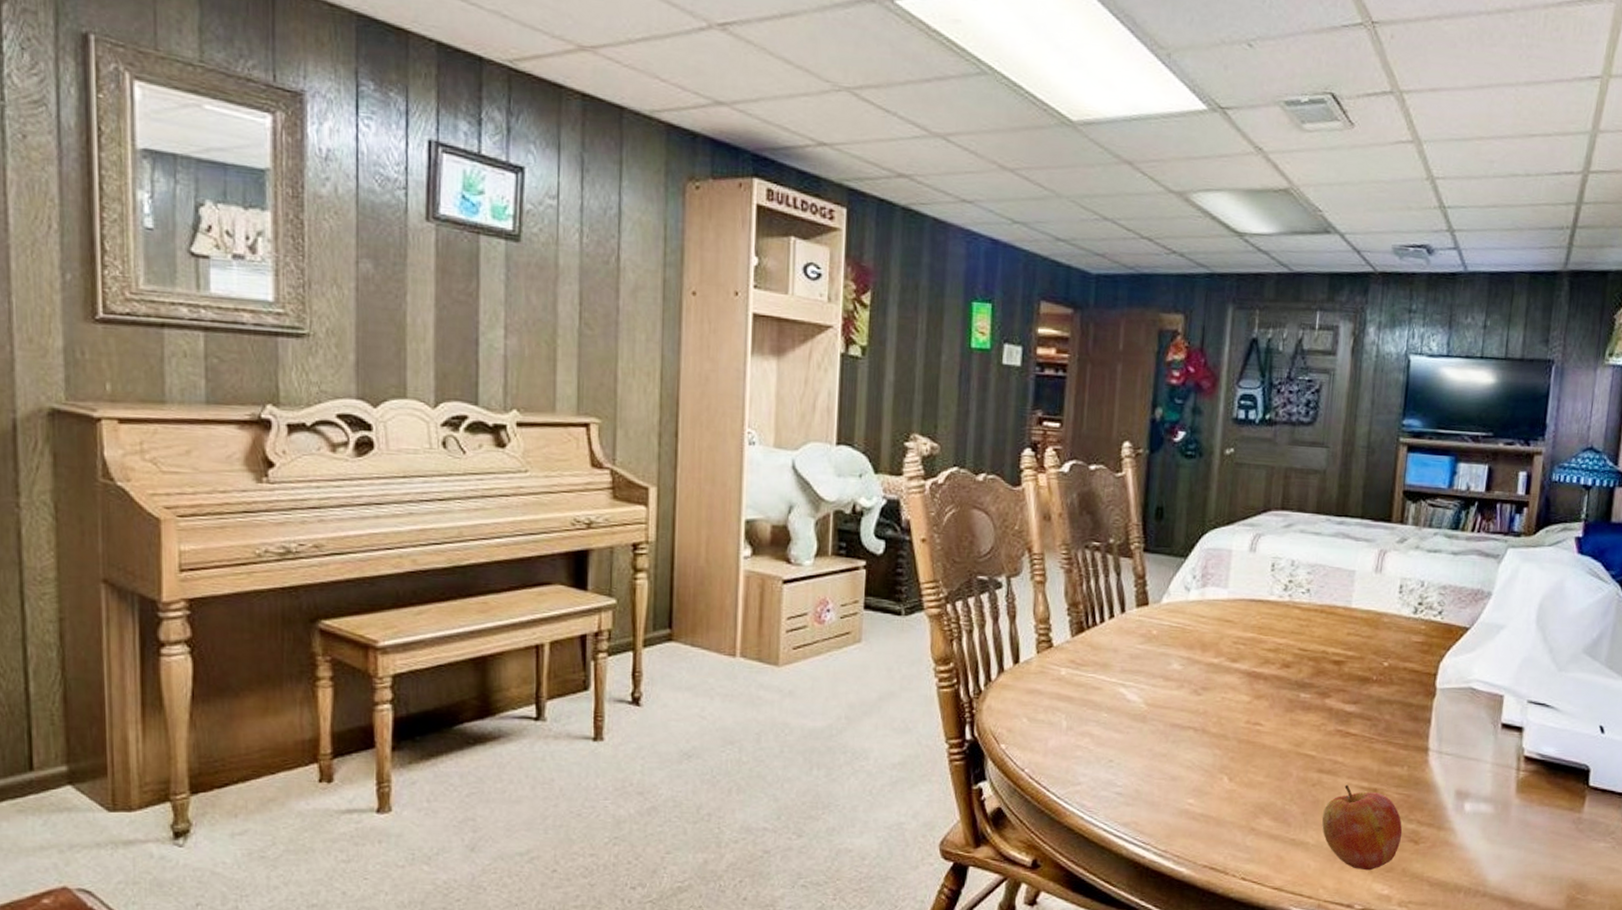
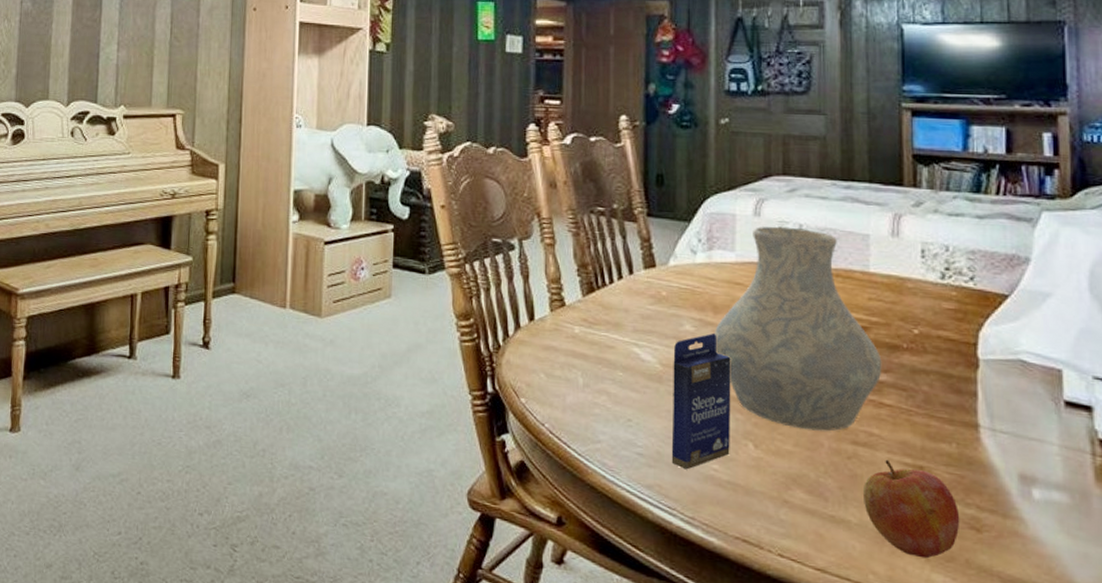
small box: none [1149,671,1215,806] -> present [671,333,731,470]
vase: none [1201,562,1353,762] -> present [715,226,882,431]

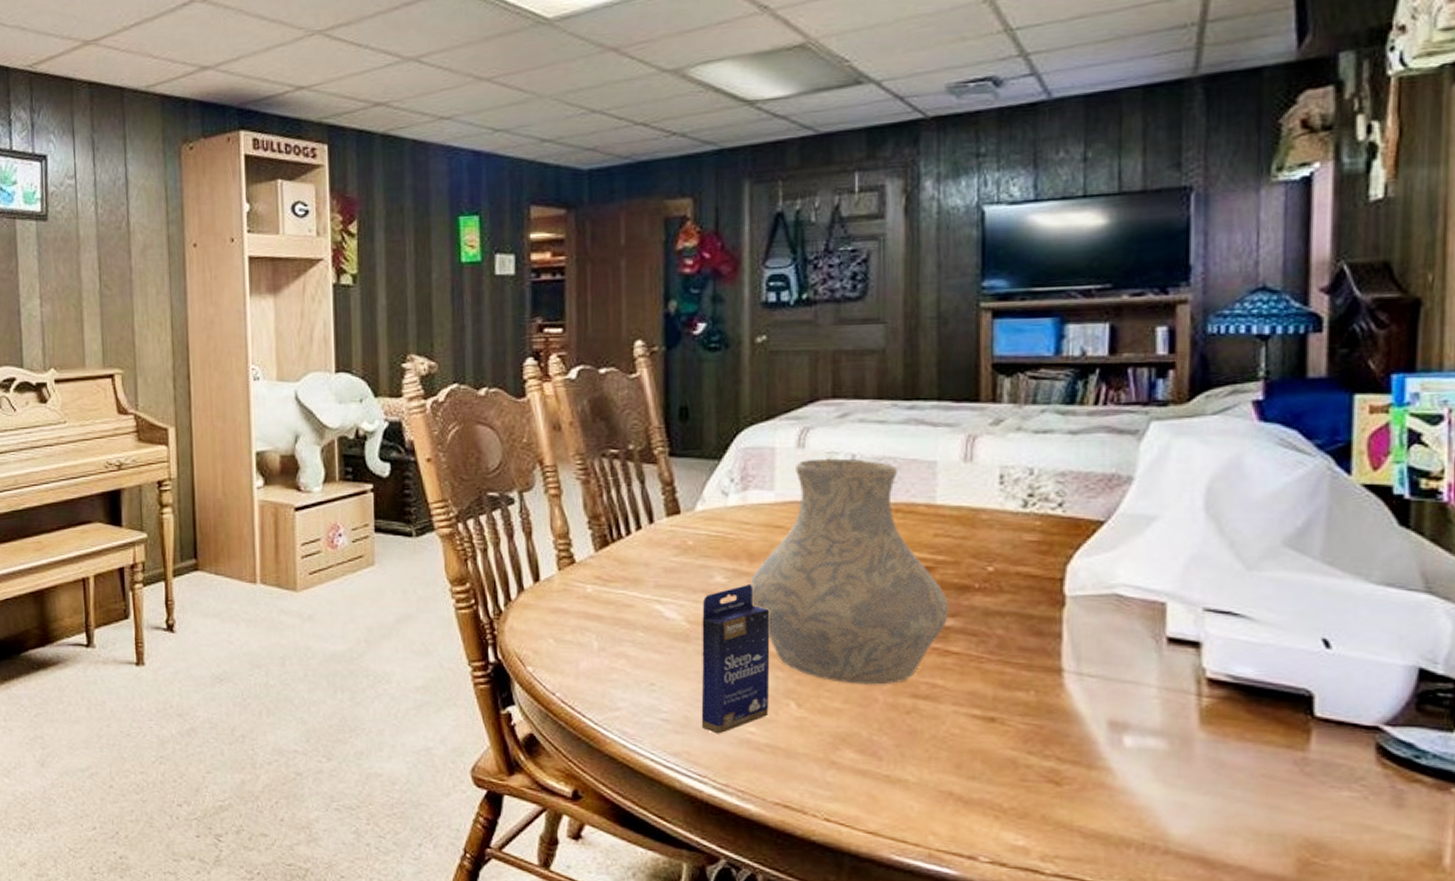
apple: present [864,459,960,559] -> none [924,712,1037,816]

